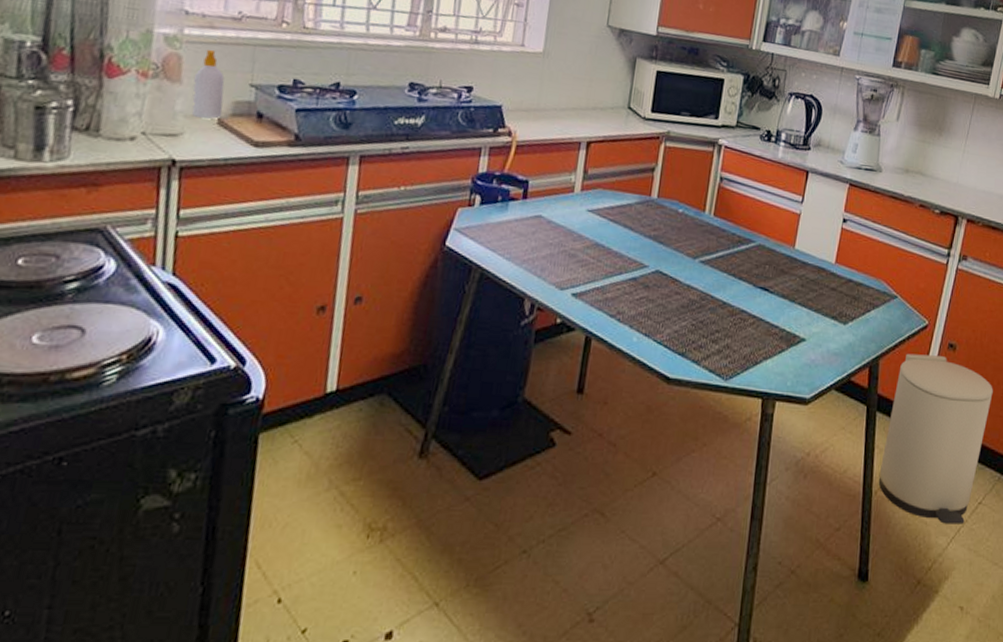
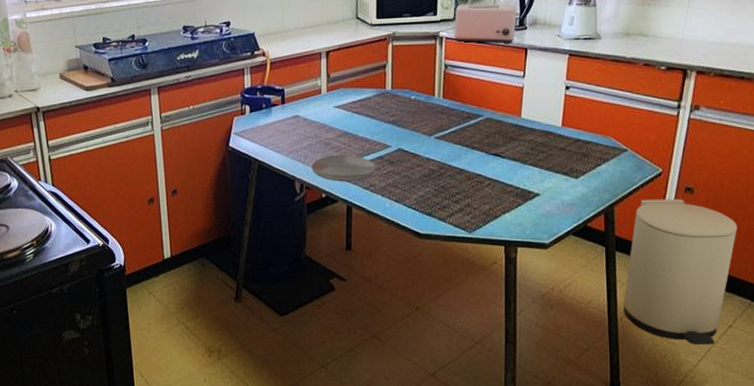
soap bottle: present [191,49,225,120] -> none [39,25,61,76]
plate: none [548,270,627,306] -> present [311,155,376,181]
toaster: none [733,111,806,163] -> present [453,3,520,43]

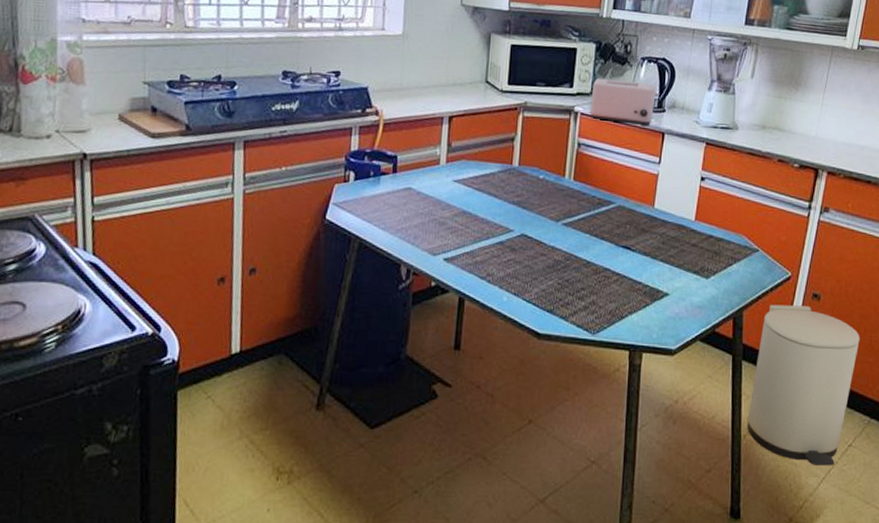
plate: present [311,155,376,181] -> none [421,236,495,269]

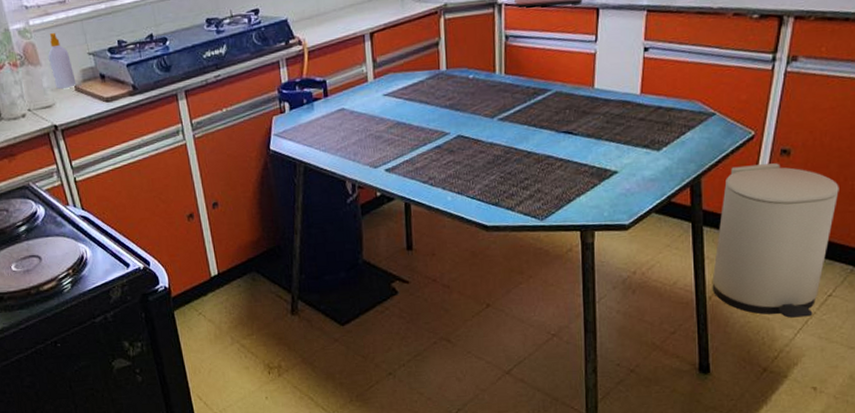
soap bottle: none [94,52,122,116] -> present [47,32,76,90]

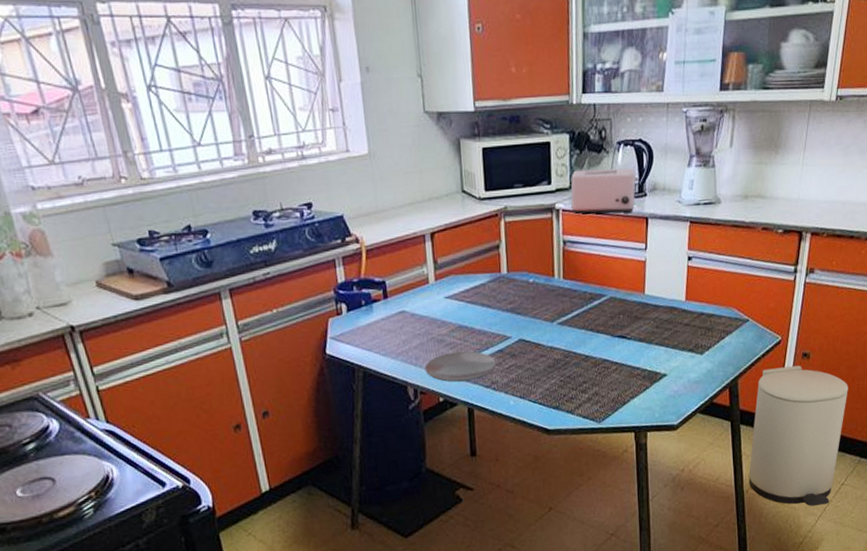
soap bottle: present [47,32,76,90] -> none [60,218,98,285]
plate: none [363,147,434,178] -> present [425,351,496,383]

